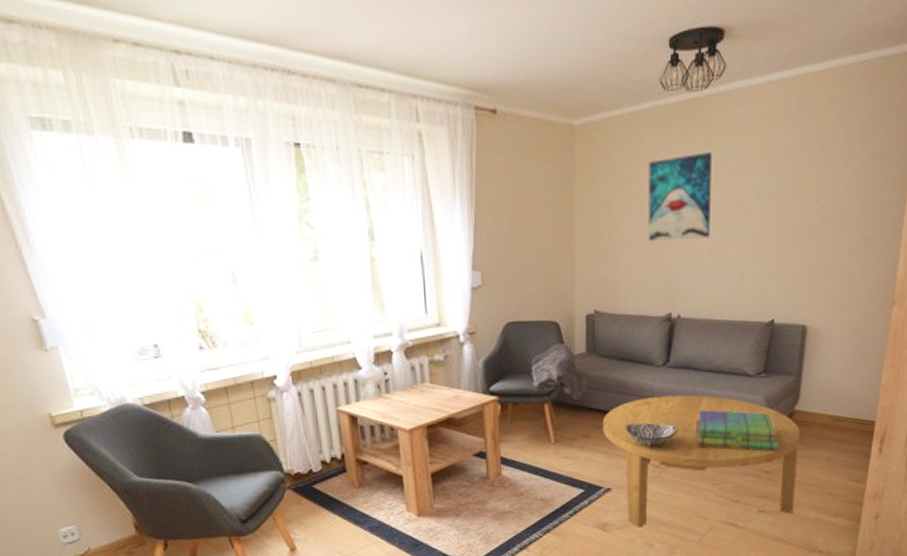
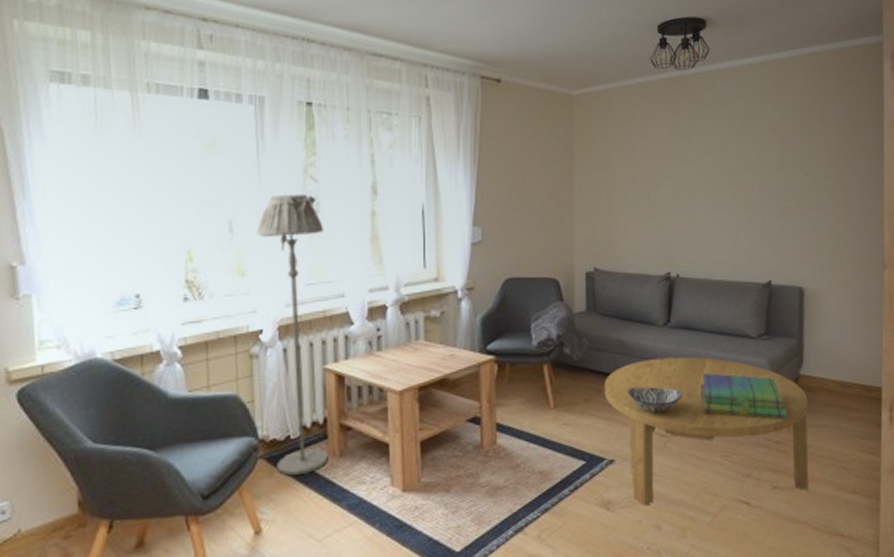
floor lamp: none [259,242,349,504] -> present [256,194,328,477]
wall art: present [648,153,712,241] -> none [643,123,704,202]

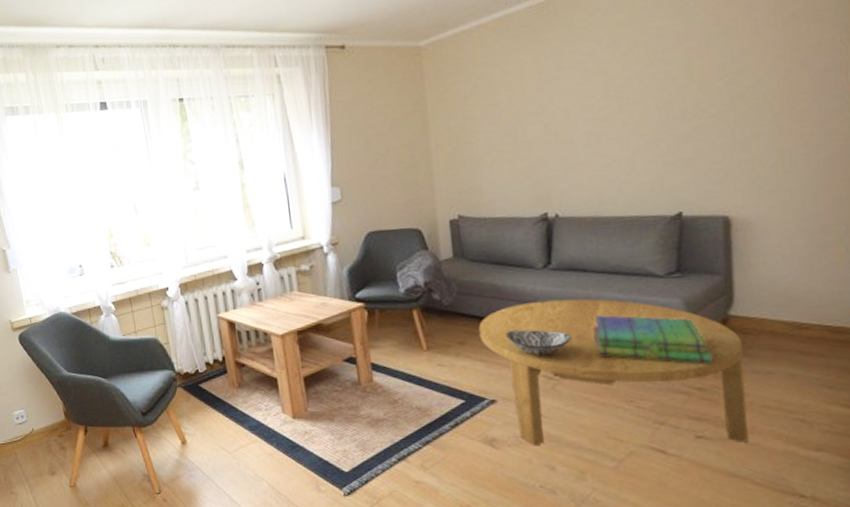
floor lamp: present [256,194,328,477] -> none [154,175,230,402]

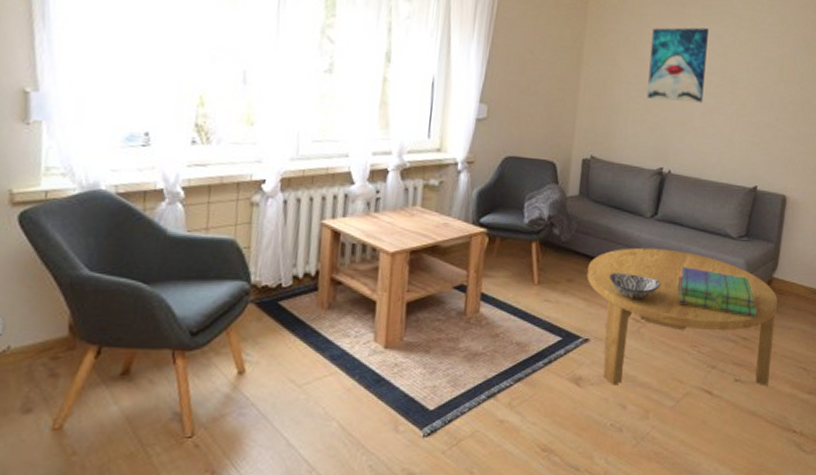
wall art: none [503,48,584,143] -> present [647,27,709,103]

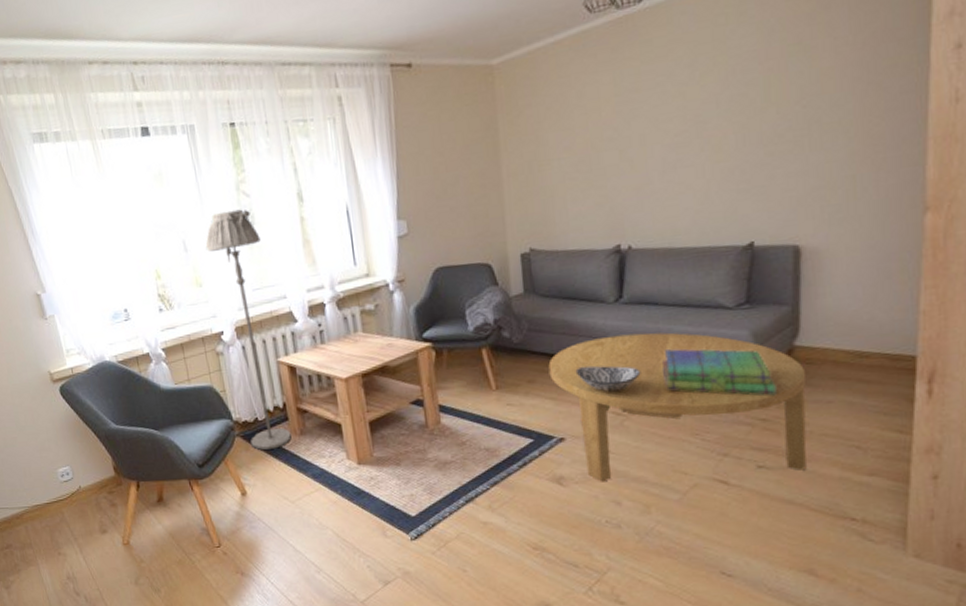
floor lamp: none [266,51,335,323] -> present [205,209,292,451]
wall art: present [647,27,709,103] -> none [579,68,660,171]

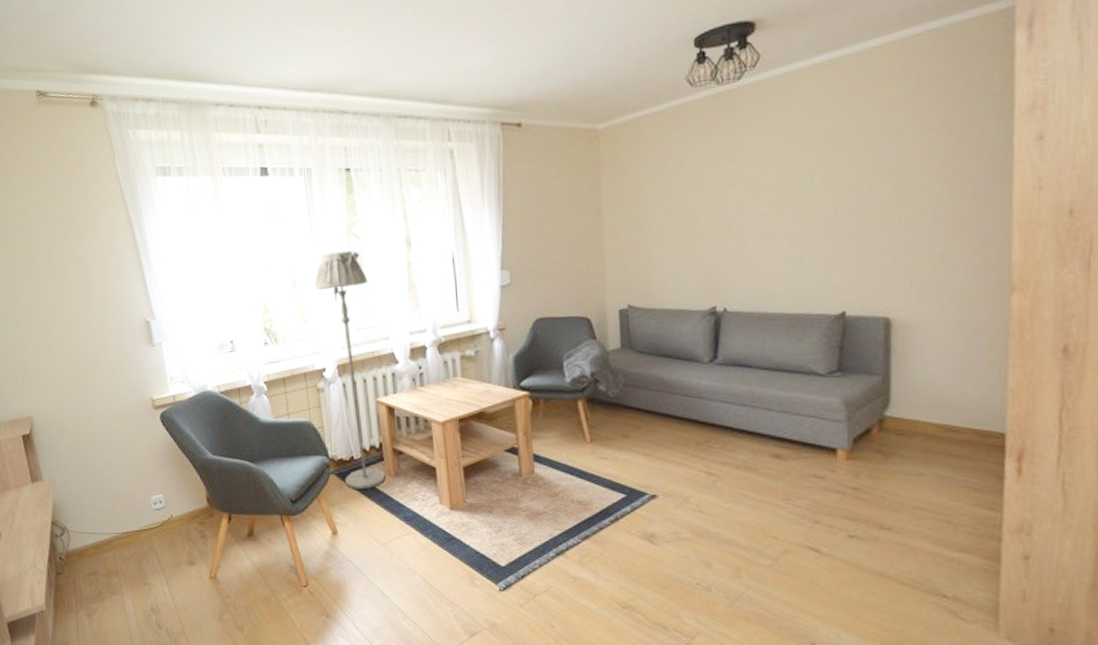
coffee table: present [548,332,807,482] -> none [643,394,898,543]
decorative bowl: present [575,365,641,392] -> none [669,424,734,451]
stack of books: present [662,349,777,396] -> none [755,412,868,465]

